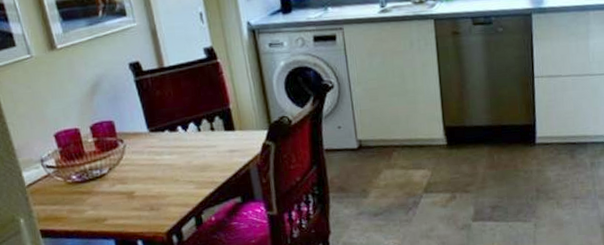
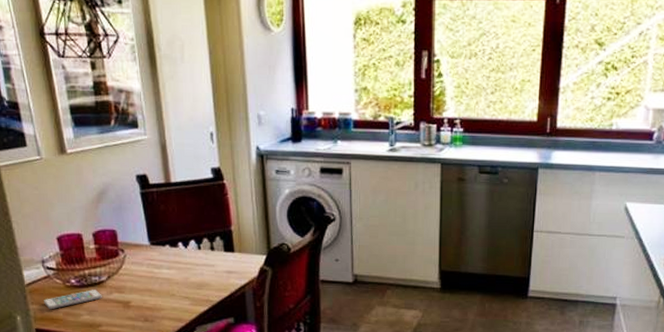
smartphone: none [46,183,105,209] -> present [44,289,102,310]

